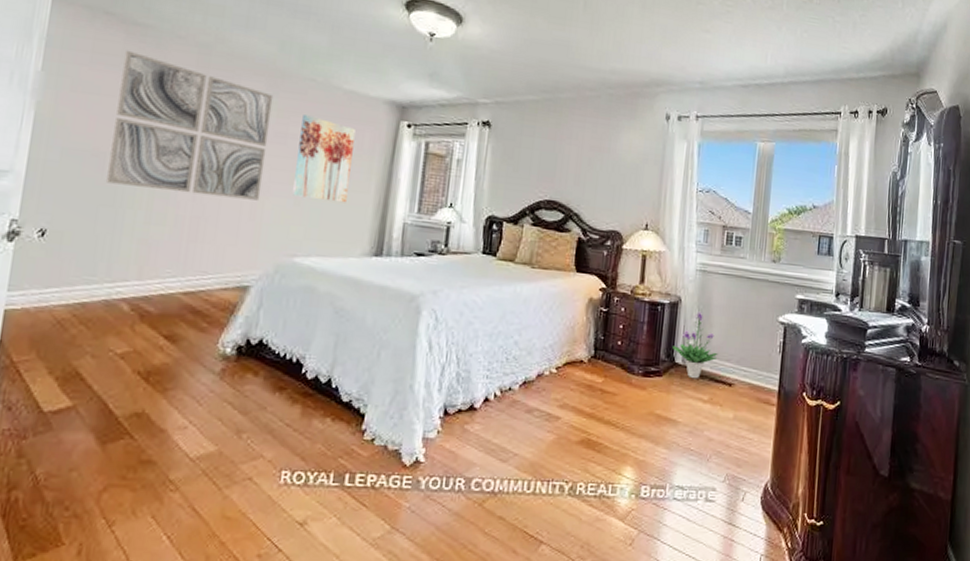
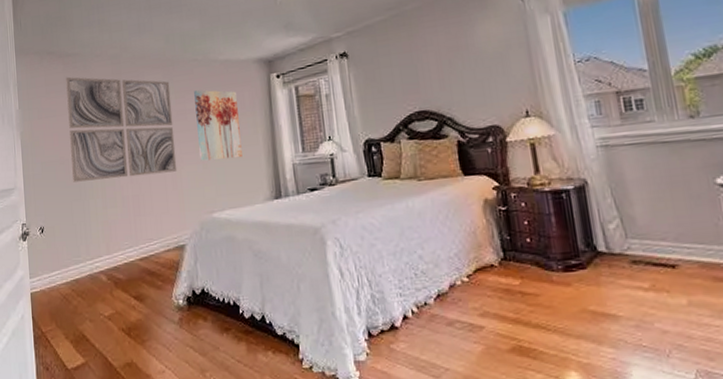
potted plant: present [673,311,718,379] -> none [590,190,649,266]

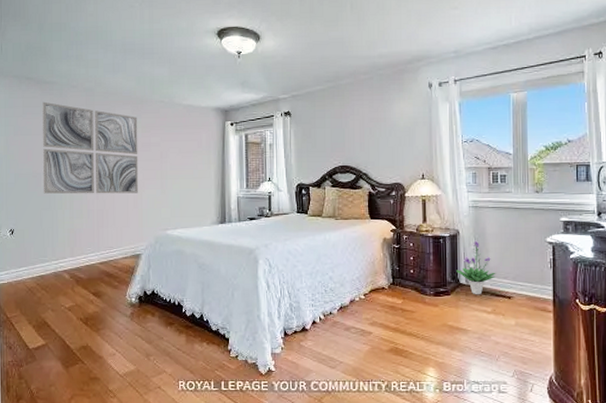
wall art: present [194,90,242,161] -> none [159,128,196,188]
potted plant: none [590,190,649,266] -> present [456,240,496,295]

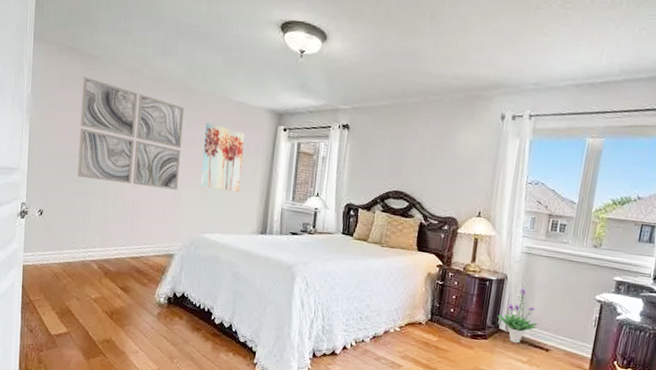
wall art: none [159,128,196,188] -> present [201,123,245,193]

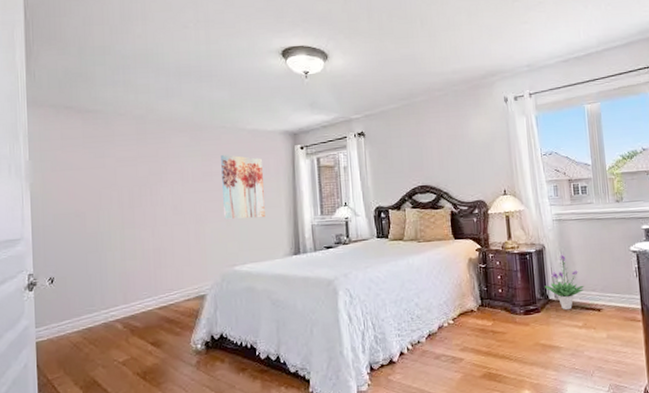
wall art: present [76,76,185,190] -> none [85,132,201,235]

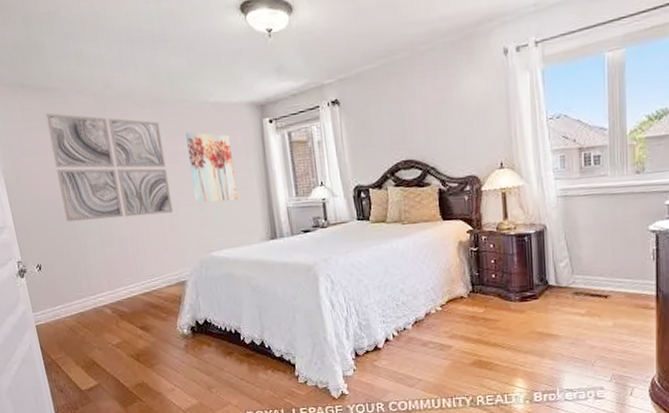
wall art: none [85,132,201,235] -> present [45,112,174,222]
potted plant: present [545,254,584,310] -> none [544,235,590,297]

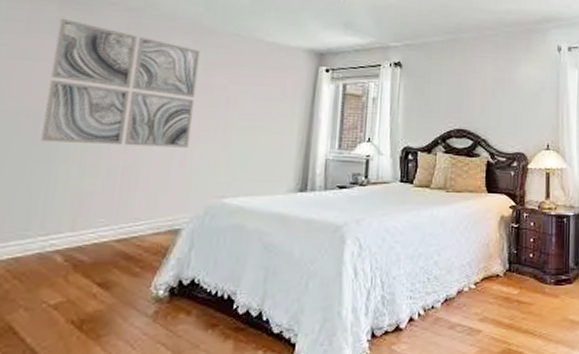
wall art: present [186,132,238,203] -> none [221,67,278,145]

